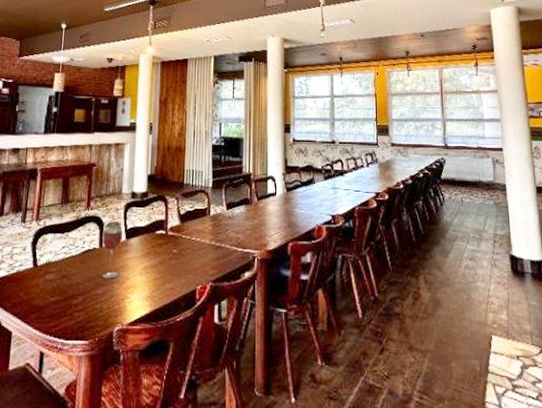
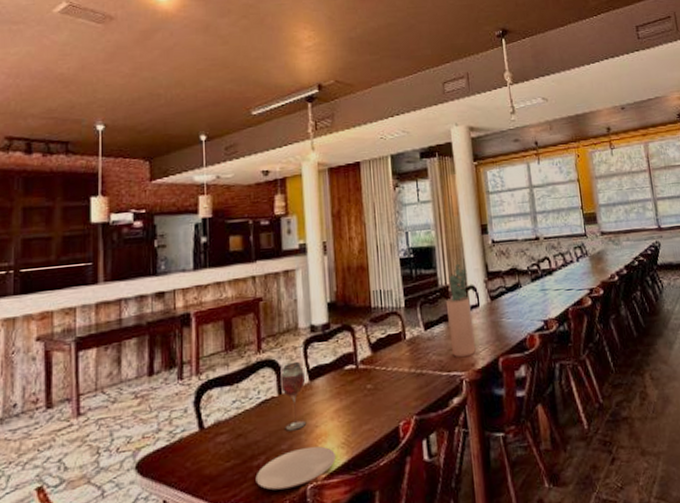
plate: none [73,295,140,328] -> present [255,446,336,491]
vase: none [248,153,269,238] -> present [447,261,476,358]

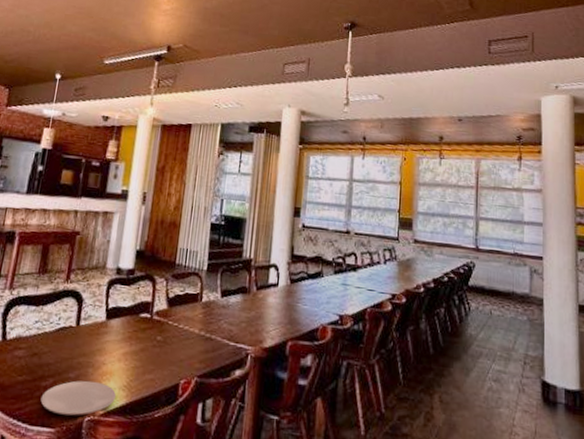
wineglass: present [281,361,306,431] -> none [75,298,103,363]
vase: present [447,261,476,358] -> none [243,237,273,333]

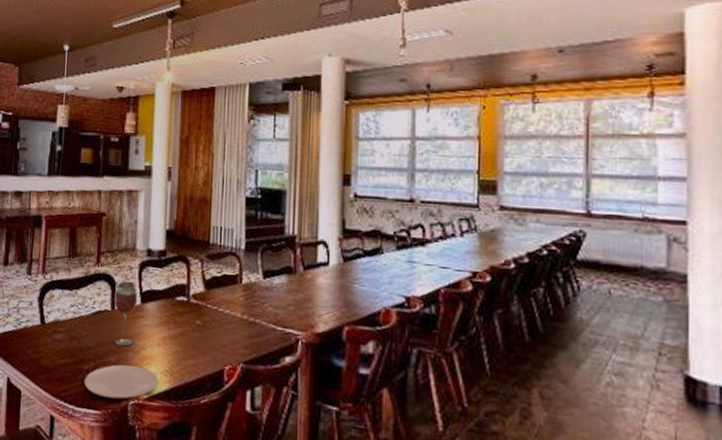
wineglass: none [75,298,103,363] -> present [114,281,138,347]

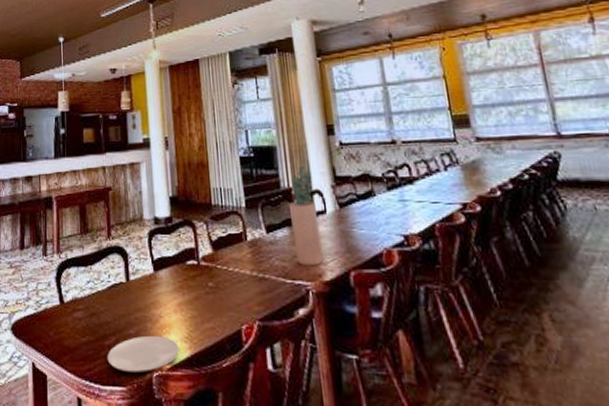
wineglass: present [114,281,138,347] -> none [128,251,151,317]
vase: none [290,210,319,317] -> present [290,162,323,267]

